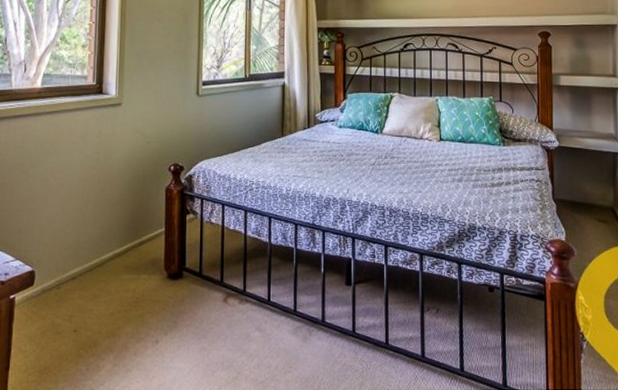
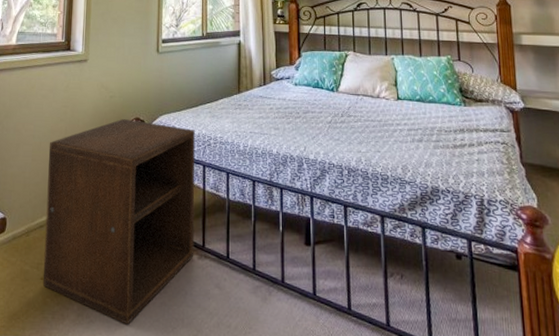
nightstand: none [76,165,236,371] -> present [42,119,195,325]

